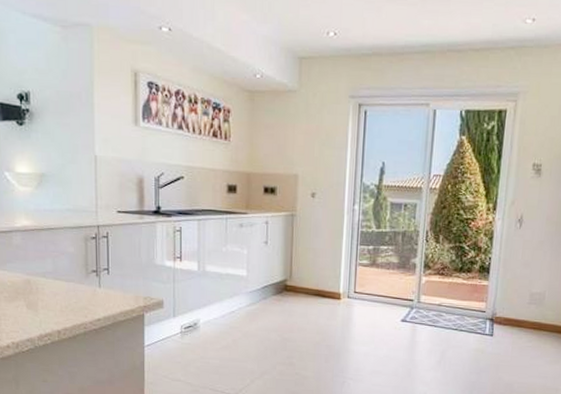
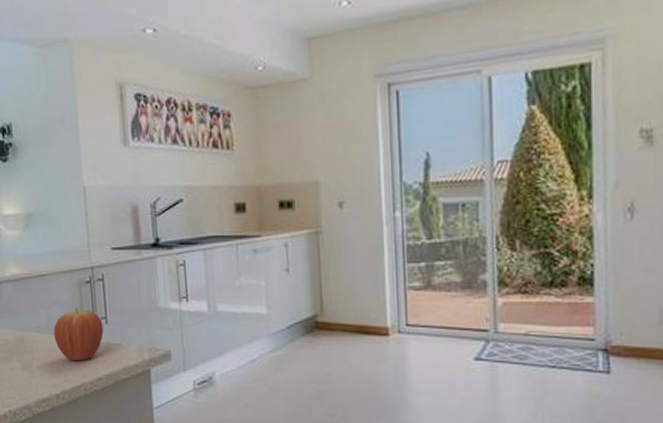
fruit: none [59,259,105,304] -> present [53,308,104,362]

